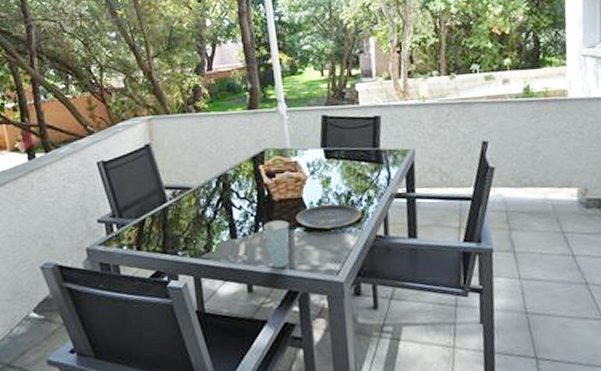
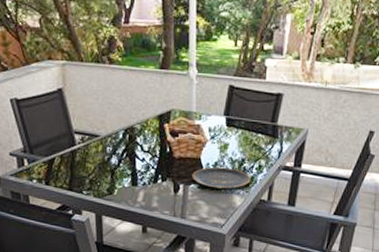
cup: present [262,220,289,269] -> none [161,175,185,217]

